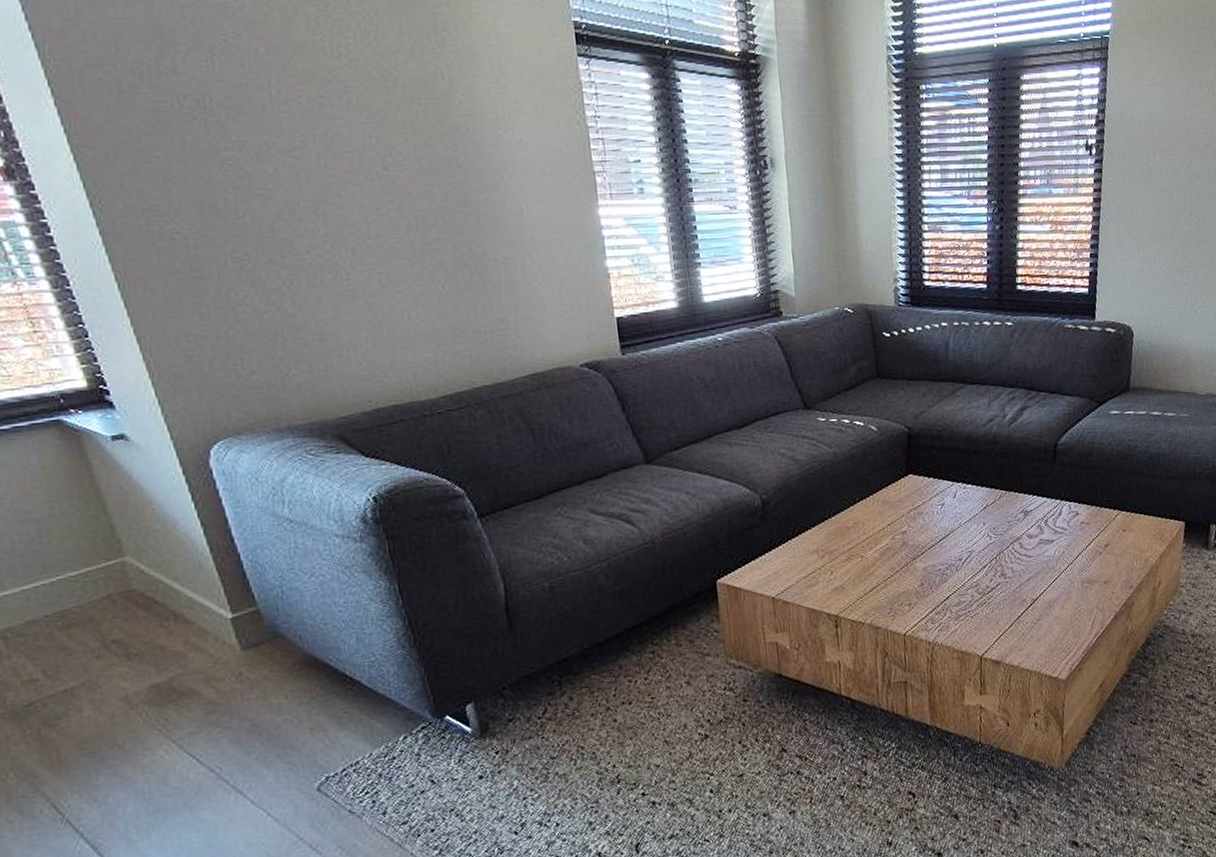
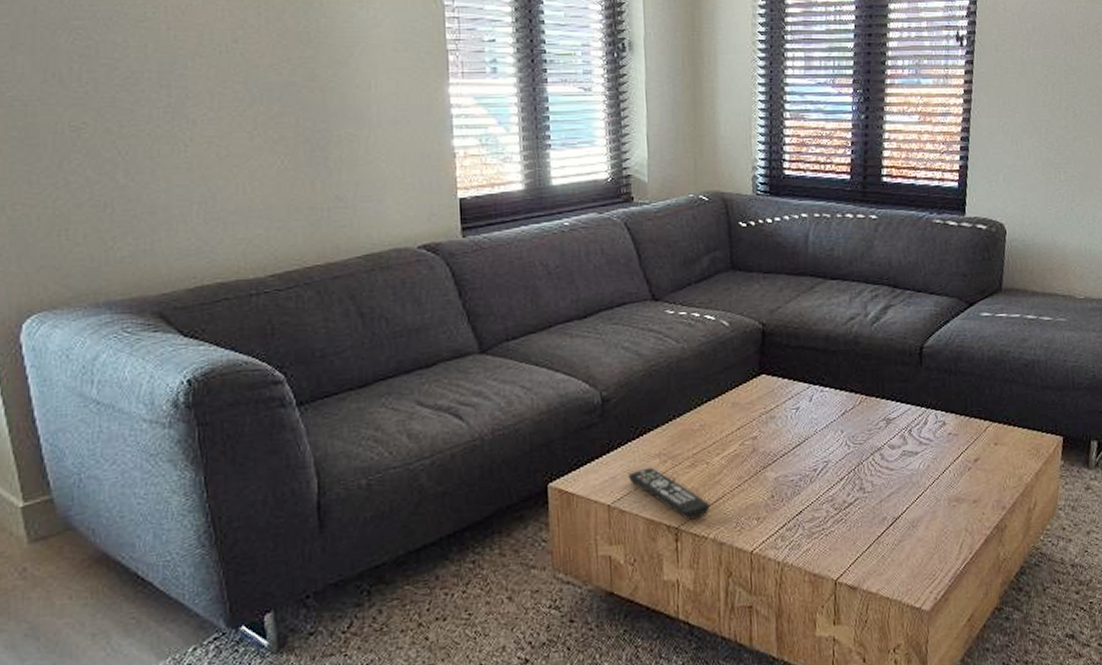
remote control: none [790,562,866,608] -> present [628,467,711,520]

